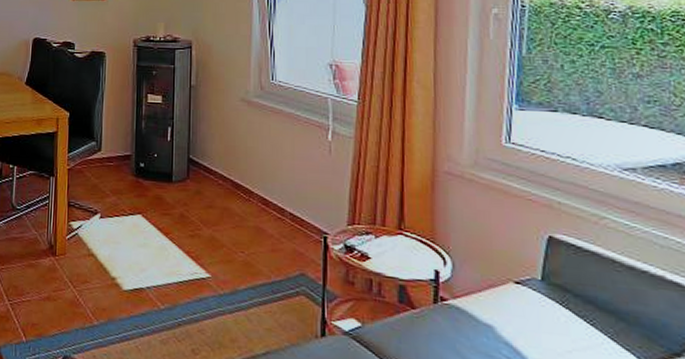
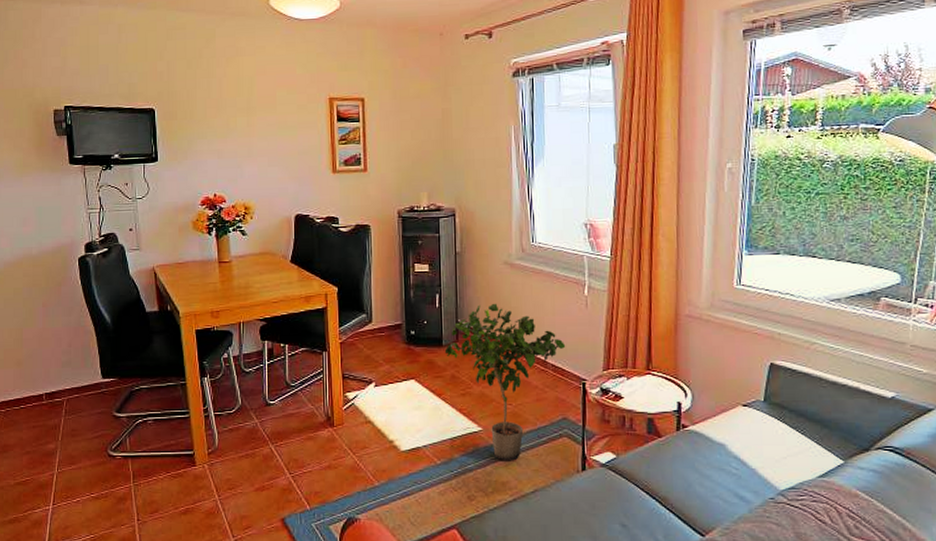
potted plant: none [174,141,306,316] -> present [444,303,566,461]

